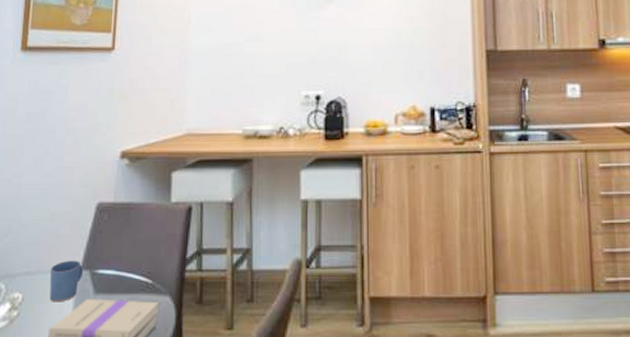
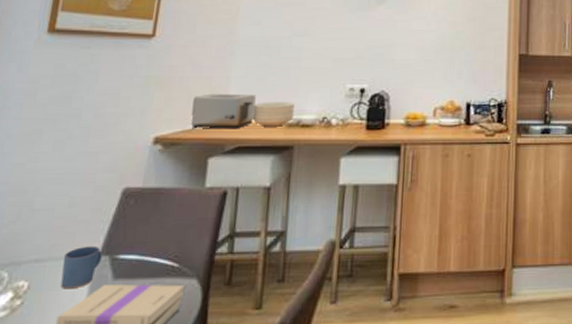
toaster: none [154,105,212,142] -> present [192,93,256,129]
bowl: none [211,112,252,139] -> present [252,102,296,127]

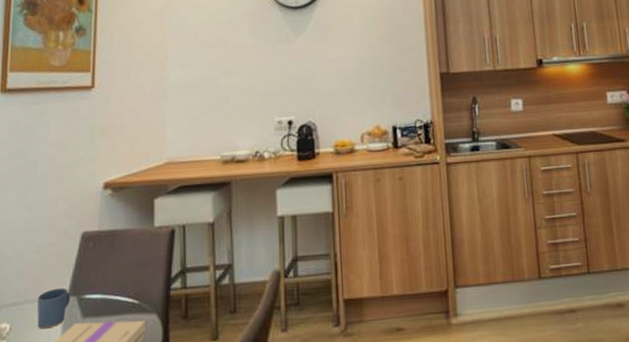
toaster: present [192,93,256,129] -> none [136,135,191,171]
bowl: present [252,102,296,127] -> none [190,139,229,165]

